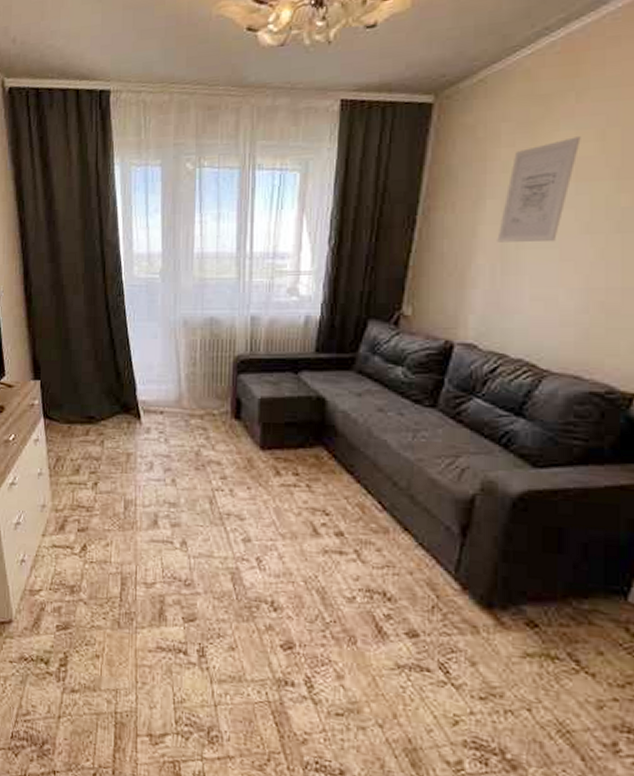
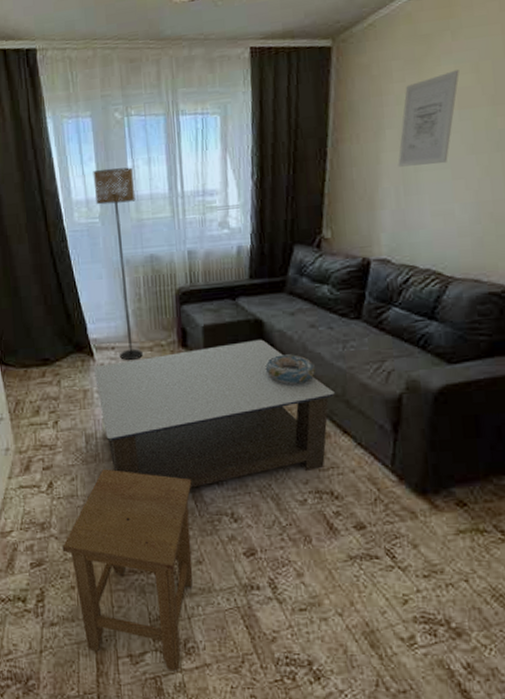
stool: none [90,537,232,759] -> present [62,468,194,672]
coffee table: none [139,418,398,570] -> present [93,339,335,488]
floor lamp: none [157,221,201,428] -> present [93,167,143,361]
decorative bowl: none [323,438,380,471] -> present [265,354,316,384]

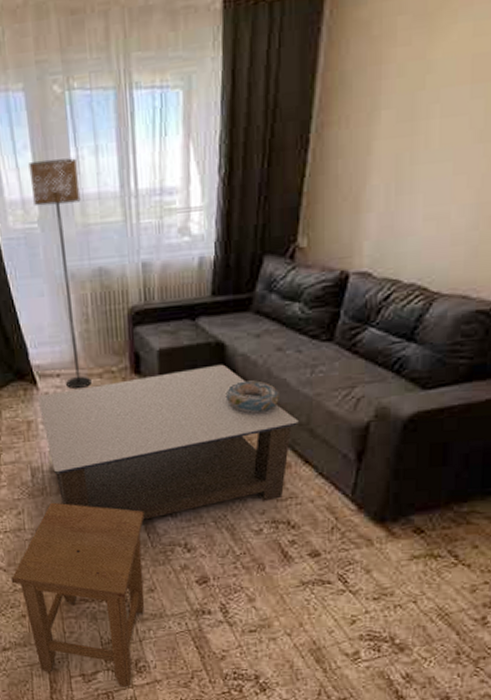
wall art: present [398,70,459,167] -> none [391,29,478,159]

